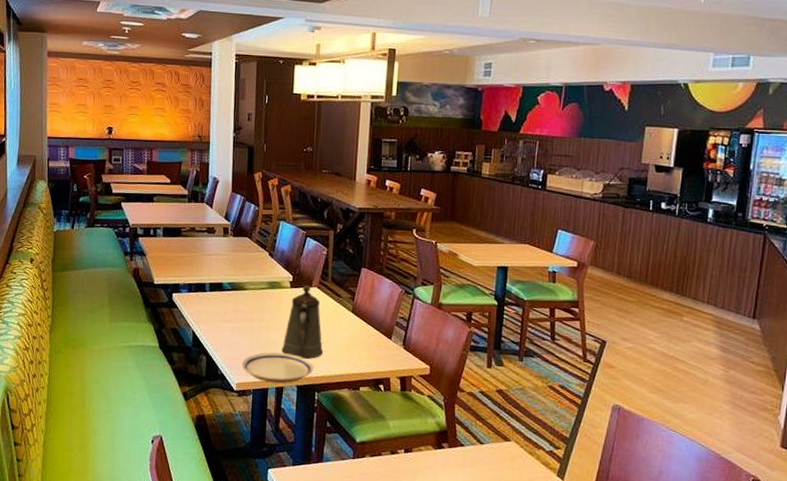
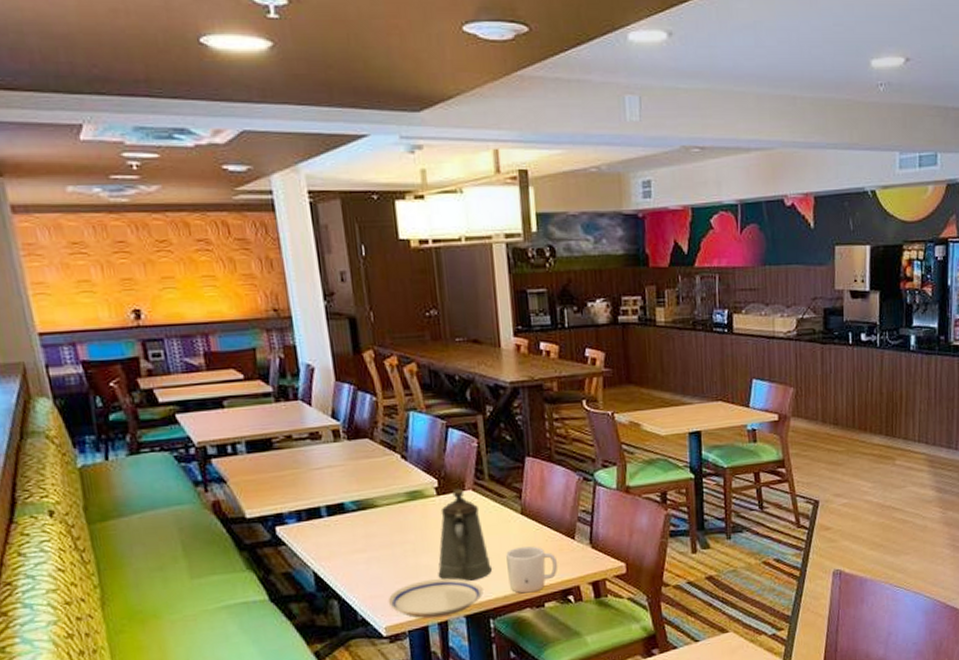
mug: none [334,338,375,377] -> present [506,546,558,594]

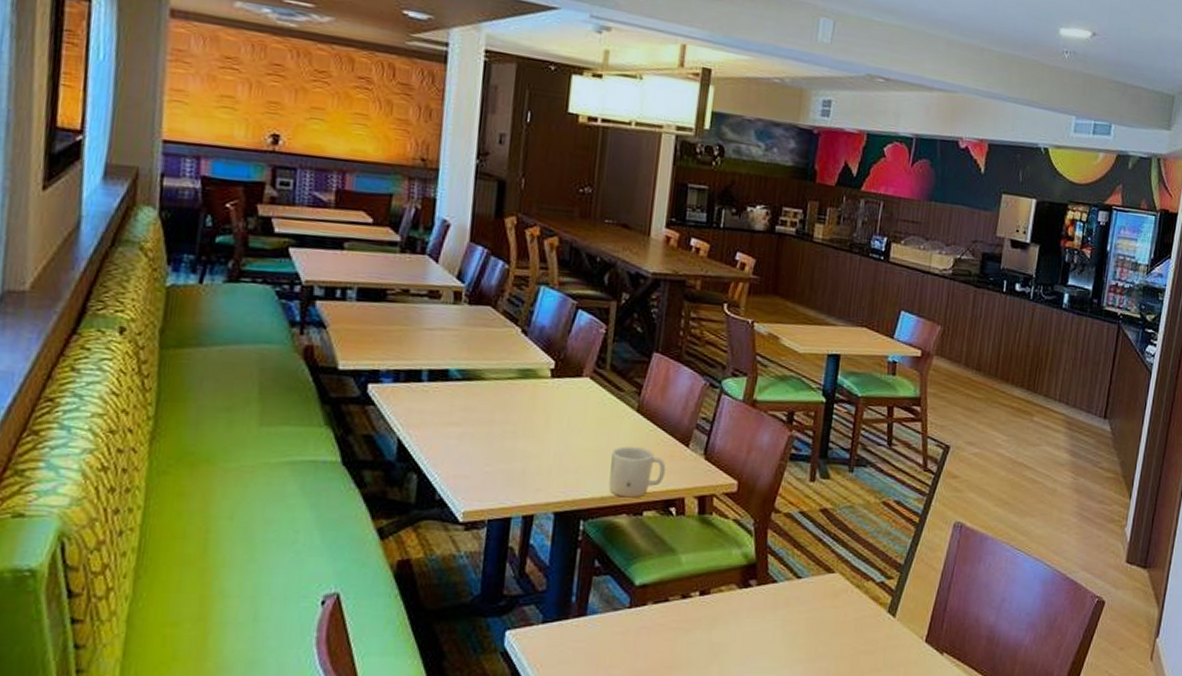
plate: present [388,578,483,618] -> none [472,467,580,510]
coffee pot: present [438,488,492,581] -> none [534,373,594,475]

